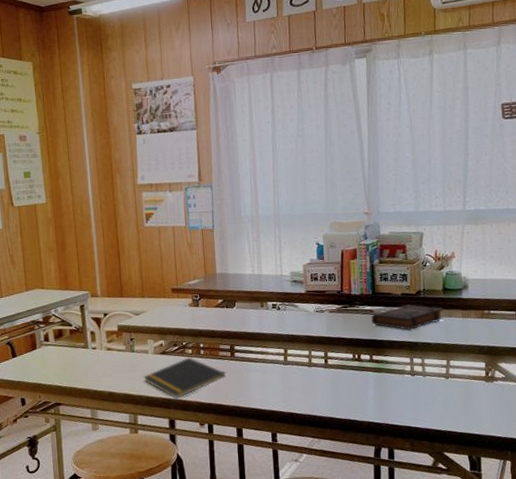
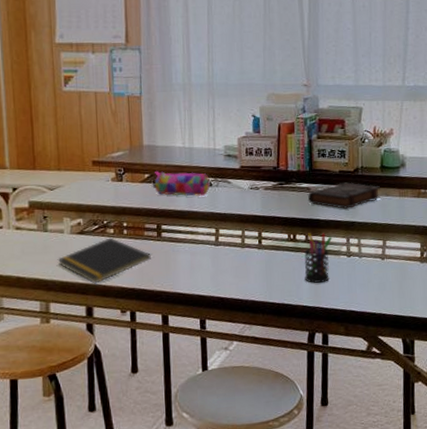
pencil case: none [225,296,278,320] -> present [152,170,210,197]
pen holder: none [369,353,397,401] -> present [304,233,333,283]

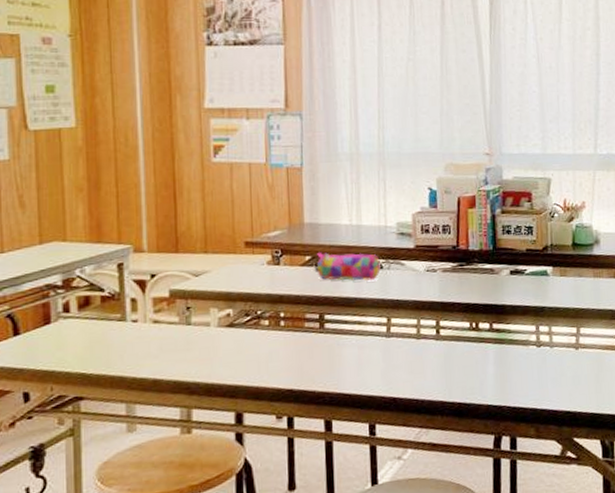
notepad: present [57,237,151,284] -> none [202,330,312,385]
pen holder: present [304,233,333,283] -> none [488,320,520,378]
book: present [307,182,381,209] -> none [491,262,573,292]

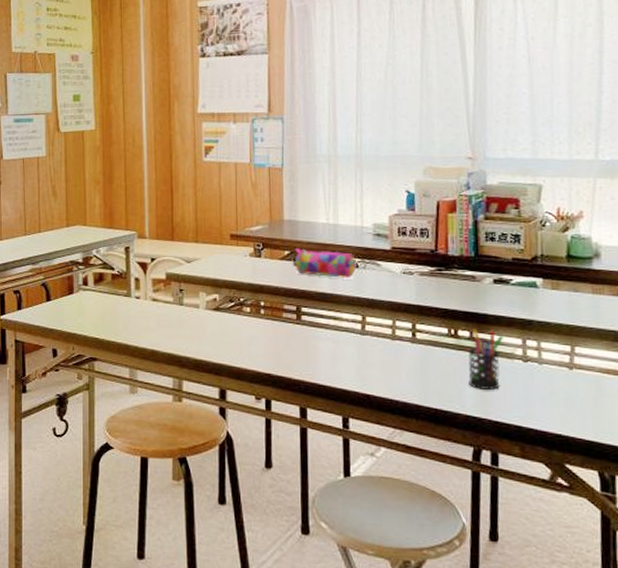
pen holder: none [488,320,520,378] -> present [468,329,504,390]

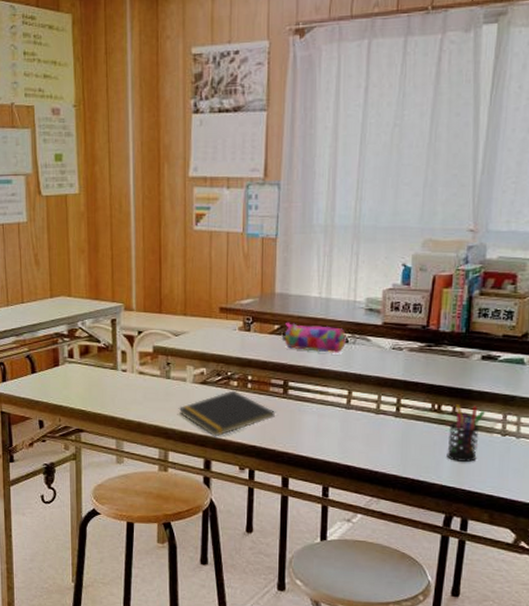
notepad: none [192,316,289,365] -> present [178,390,275,437]

